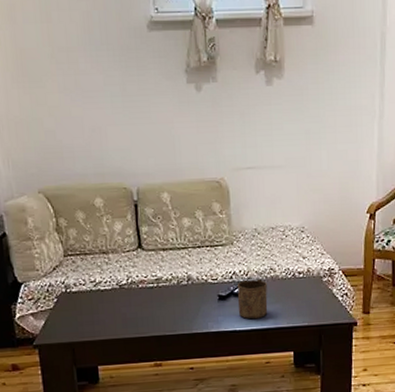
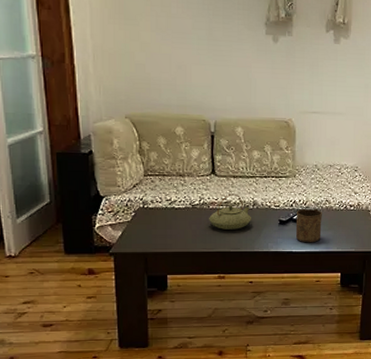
teapot: none [139,268,188,311] -> present [209,193,252,230]

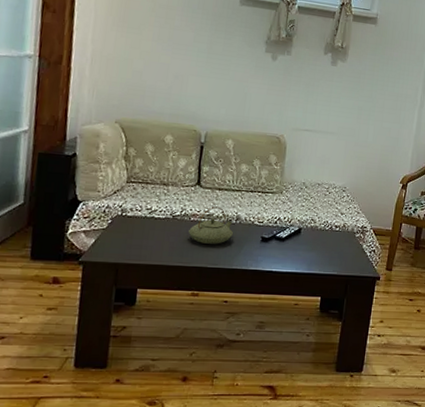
cup: present [295,208,322,243] -> none [277,226,306,263]

